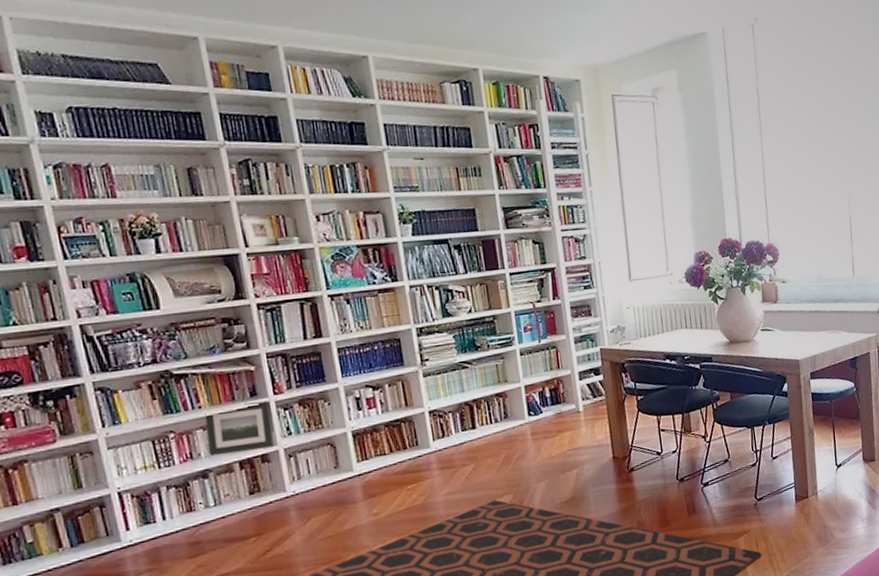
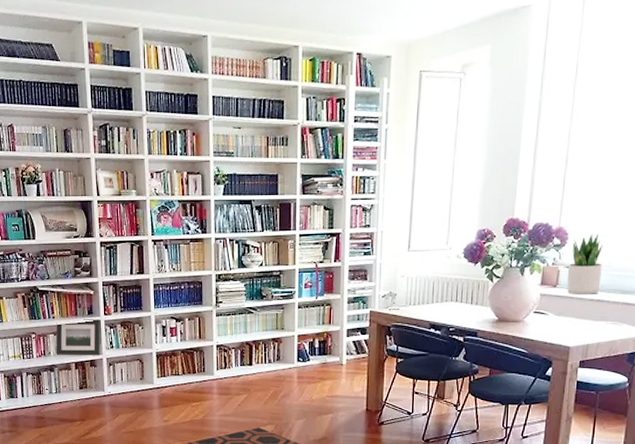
planter: none [783,247,815,309] -> present [566,233,603,296]

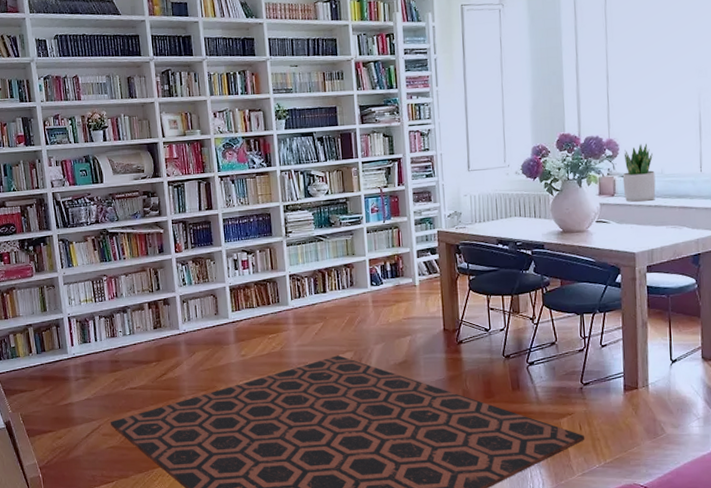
picture frame: present [56,319,101,355] -> none [127,257,173,296]

